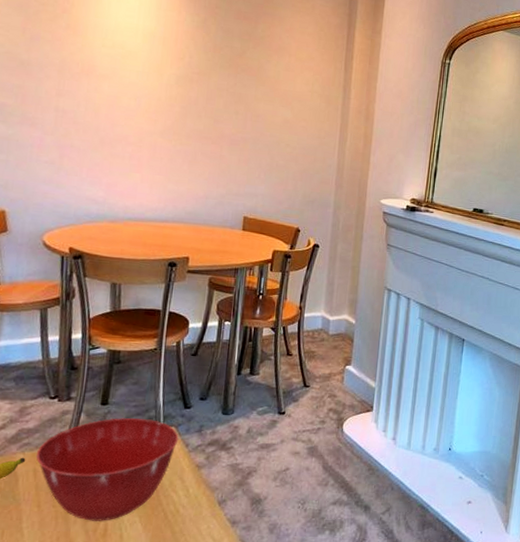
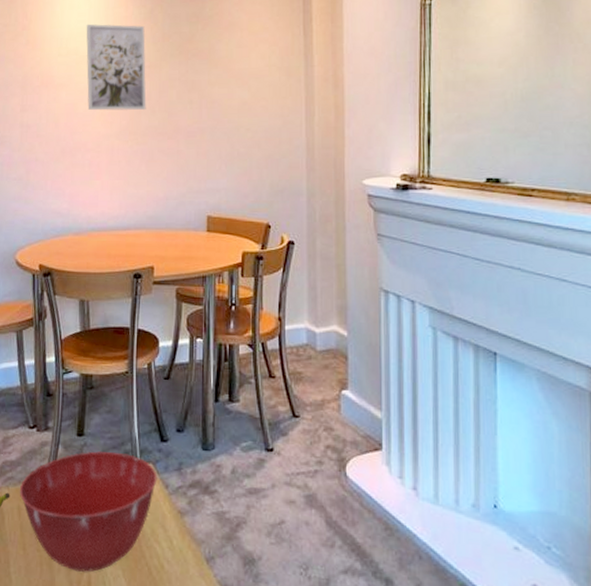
wall art: none [131,21,197,113] -> present [86,24,147,111]

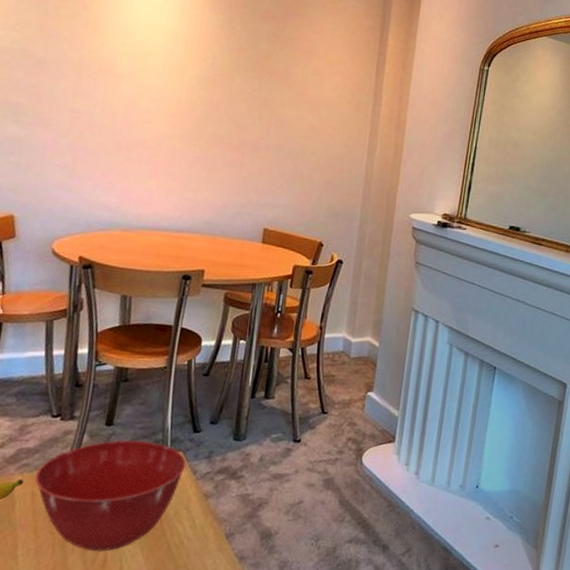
wall art: present [86,24,147,111] -> none [150,19,221,117]

